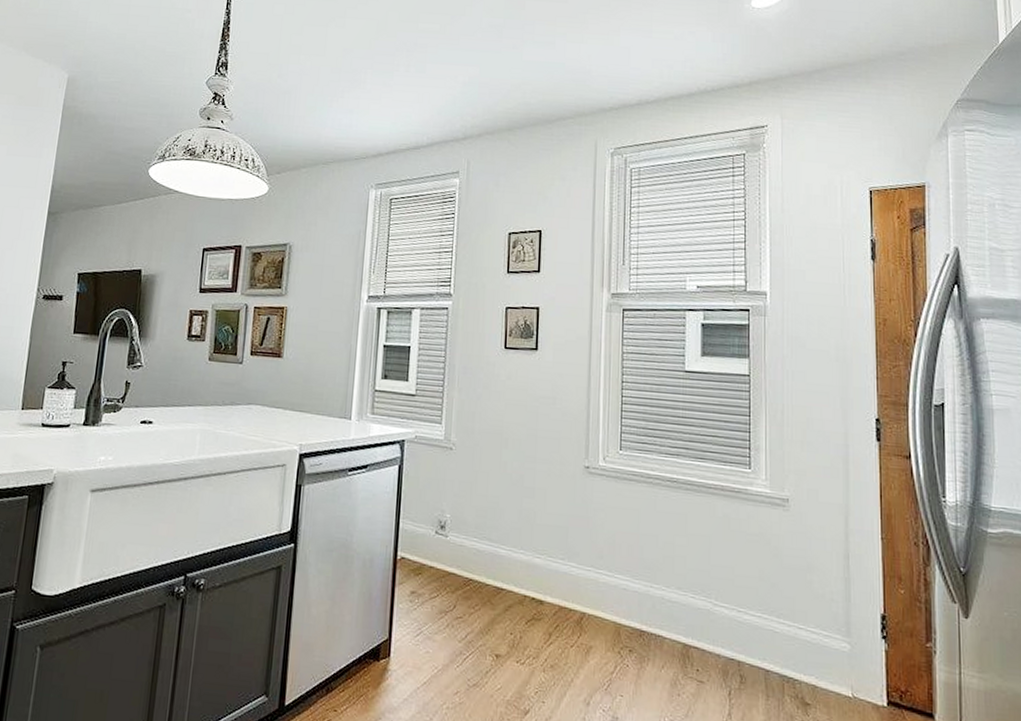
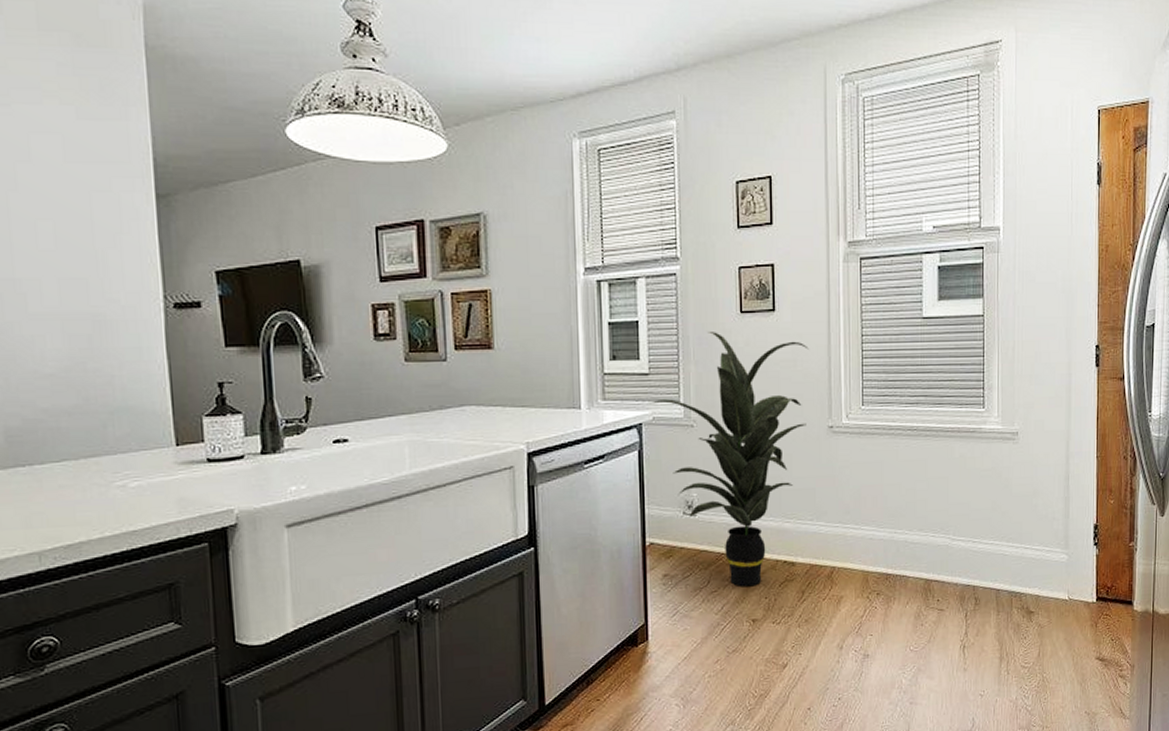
indoor plant: none [413,363,568,619] -> present [650,332,809,587]

